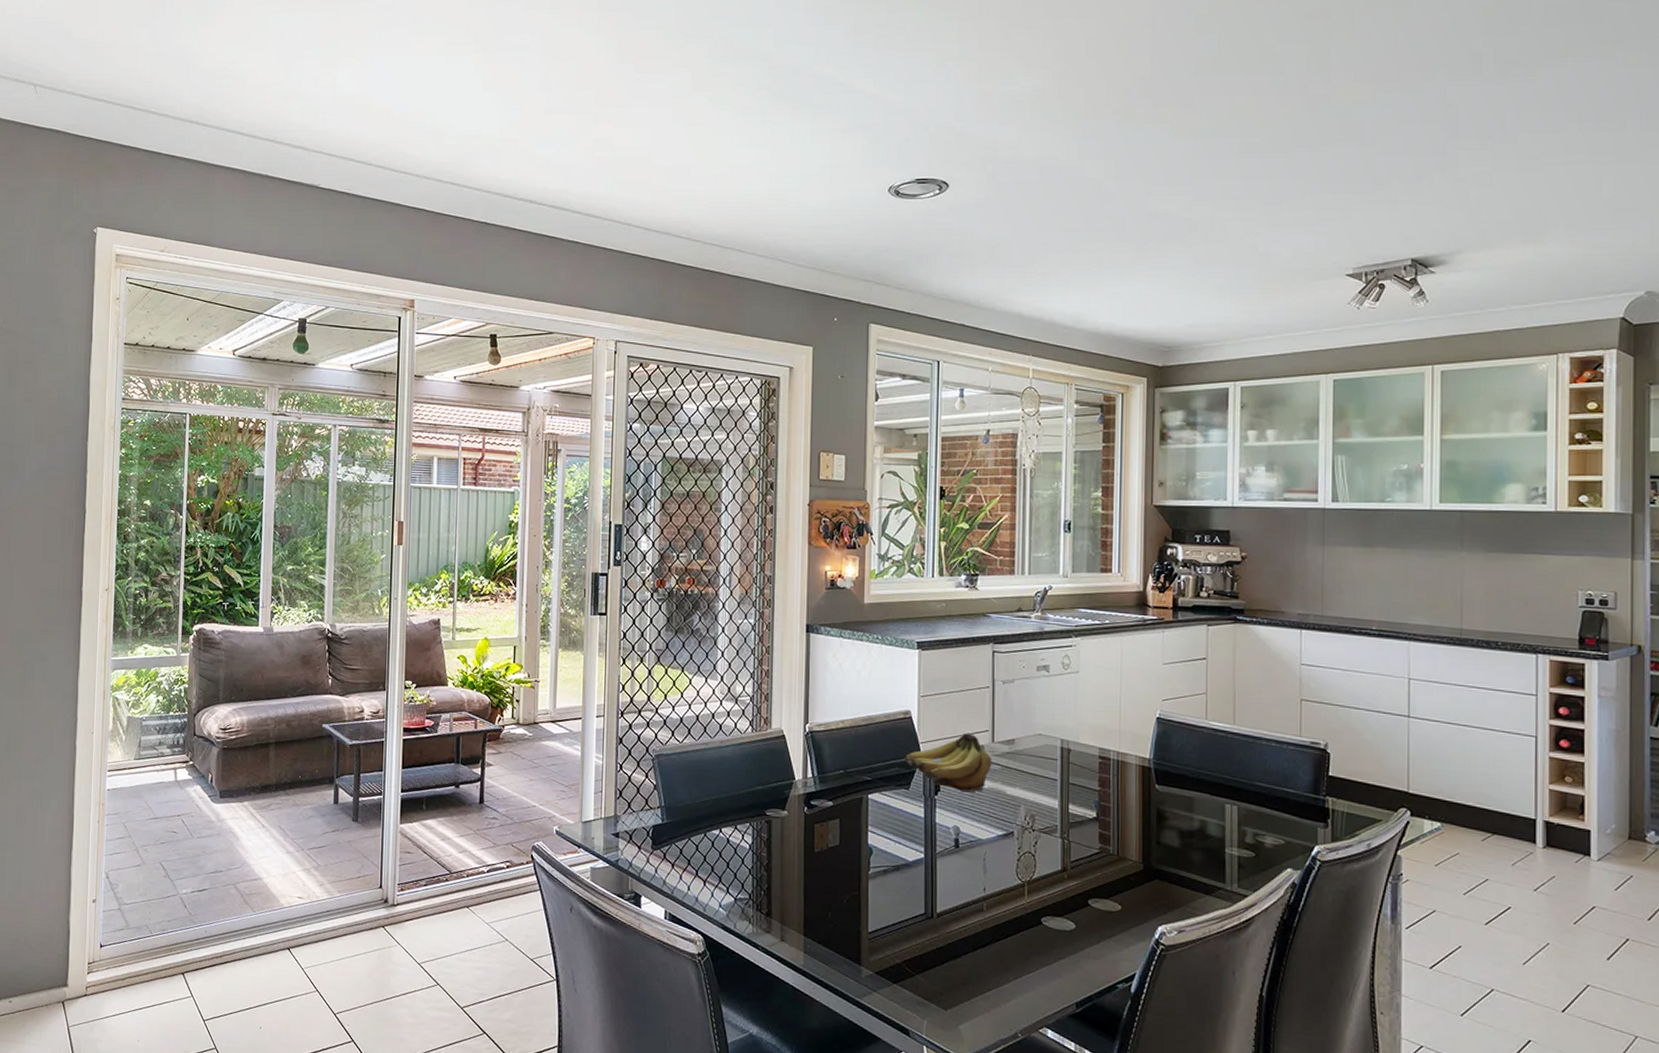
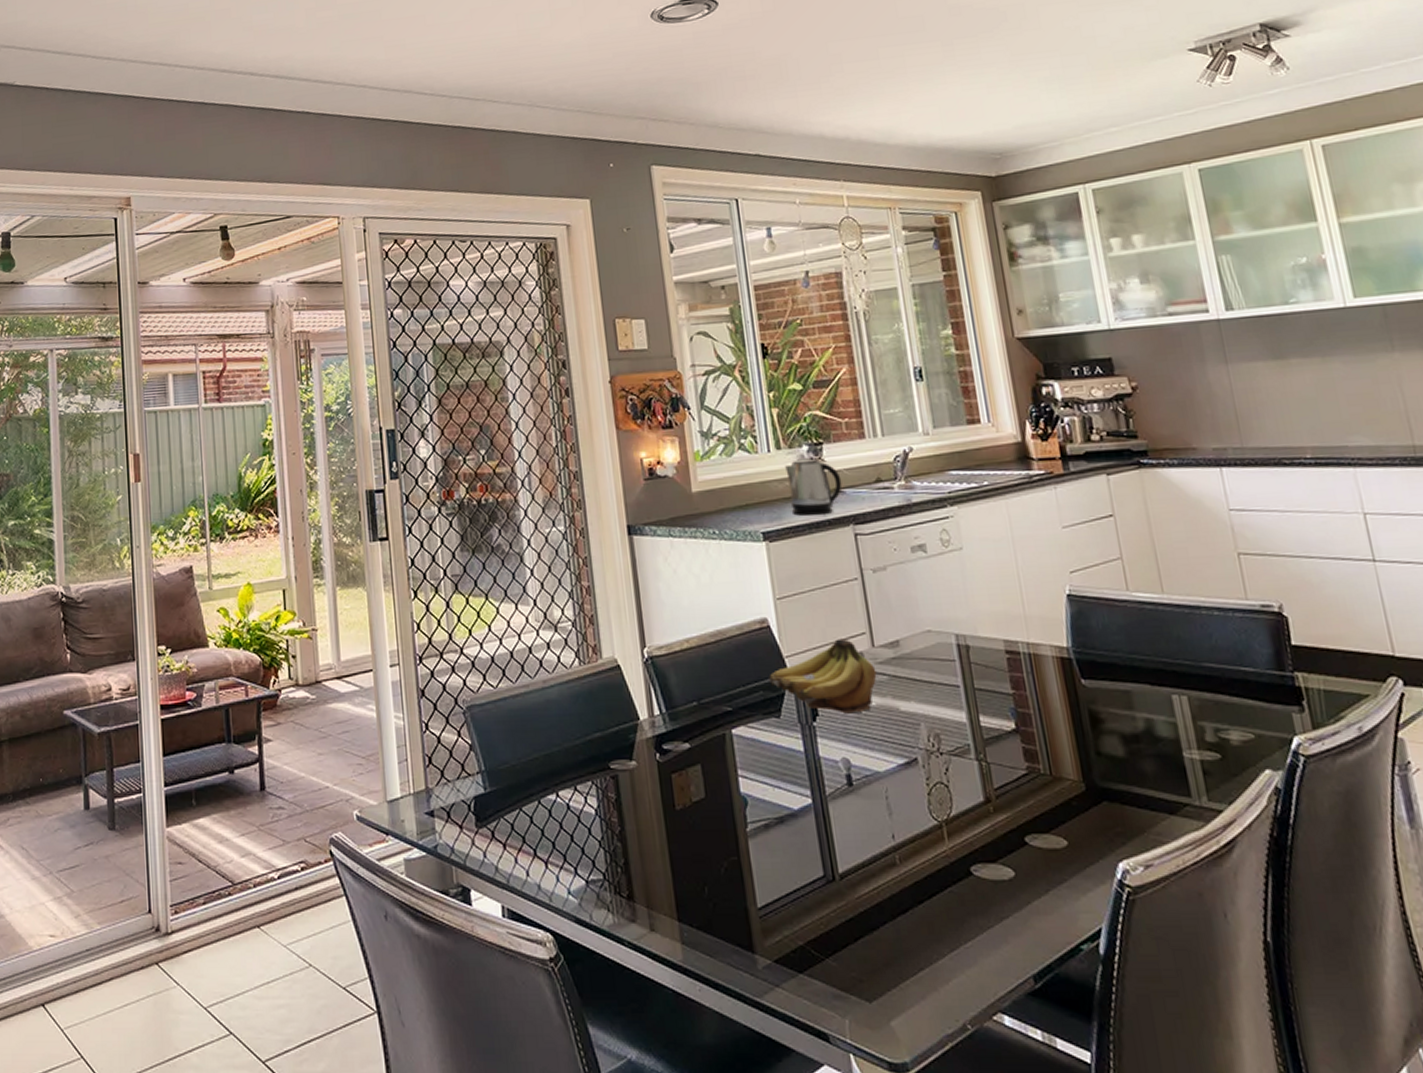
kettle: none [944,586,989,634] -> present [785,458,843,517]

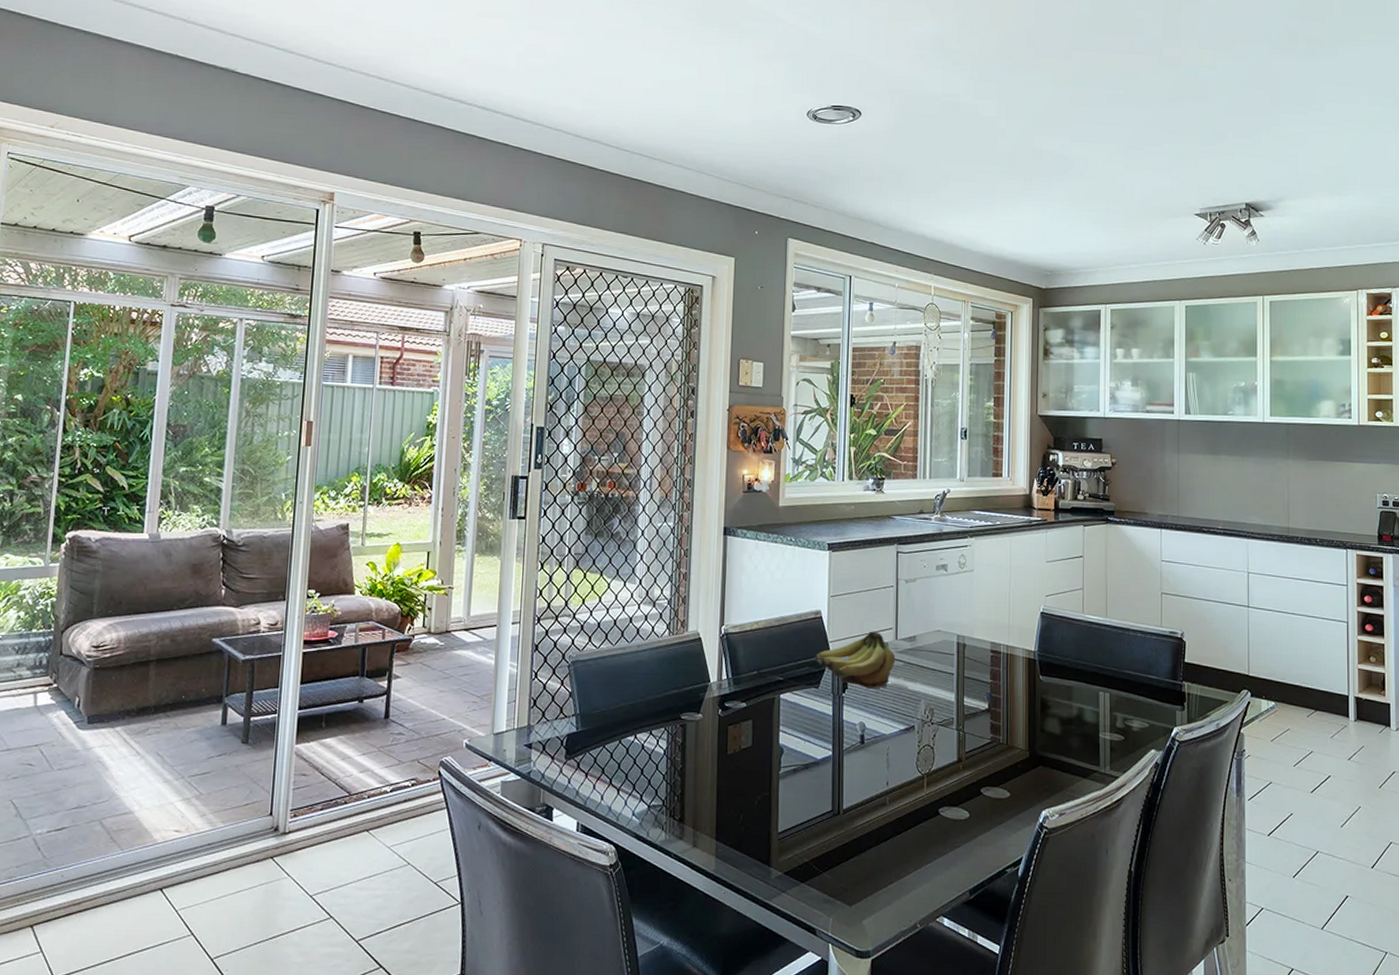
kettle: present [785,458,843,517] -> none [853,489,894,535]

